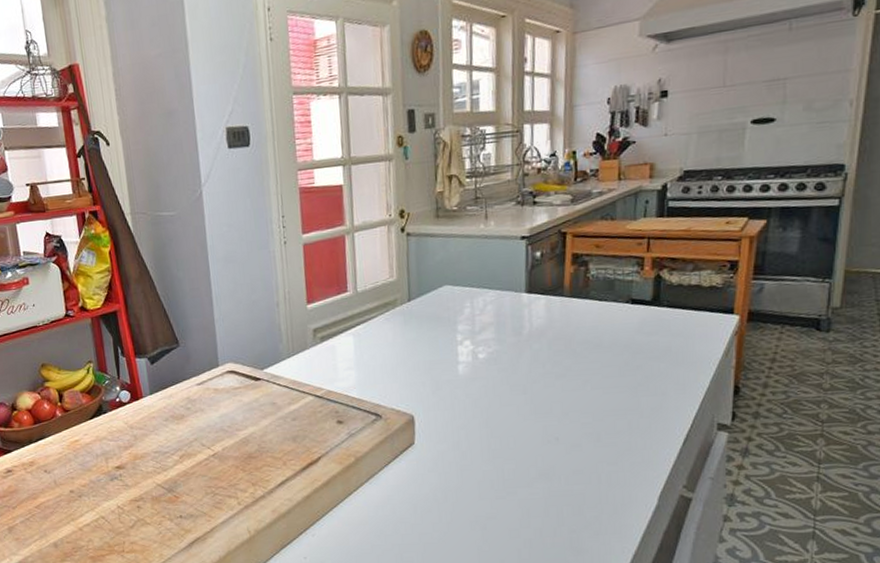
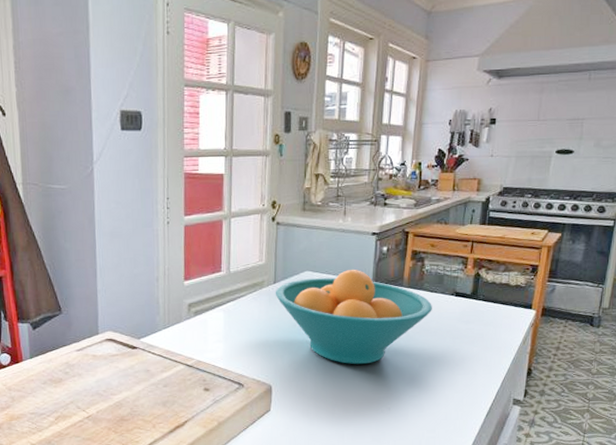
fruit bowl: none [410,280,603,389] -> present [275,270,432,365]

